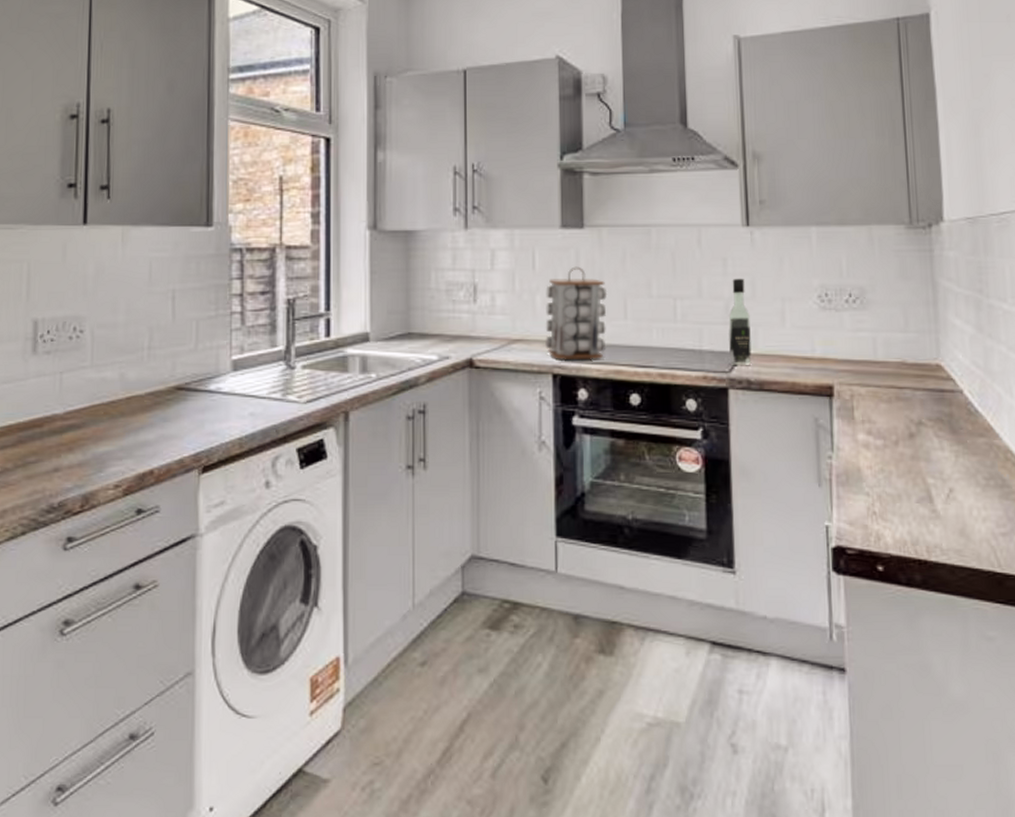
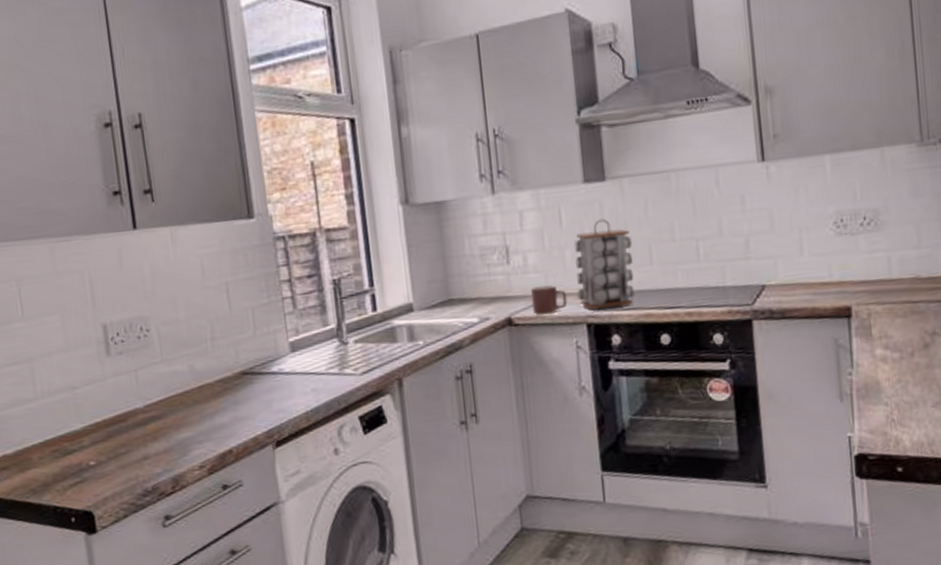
mug: none [496,328,534,361] -> present [530,284,568,316]
bottle: present [728,278,752,365] -> none [748,213,773,298]

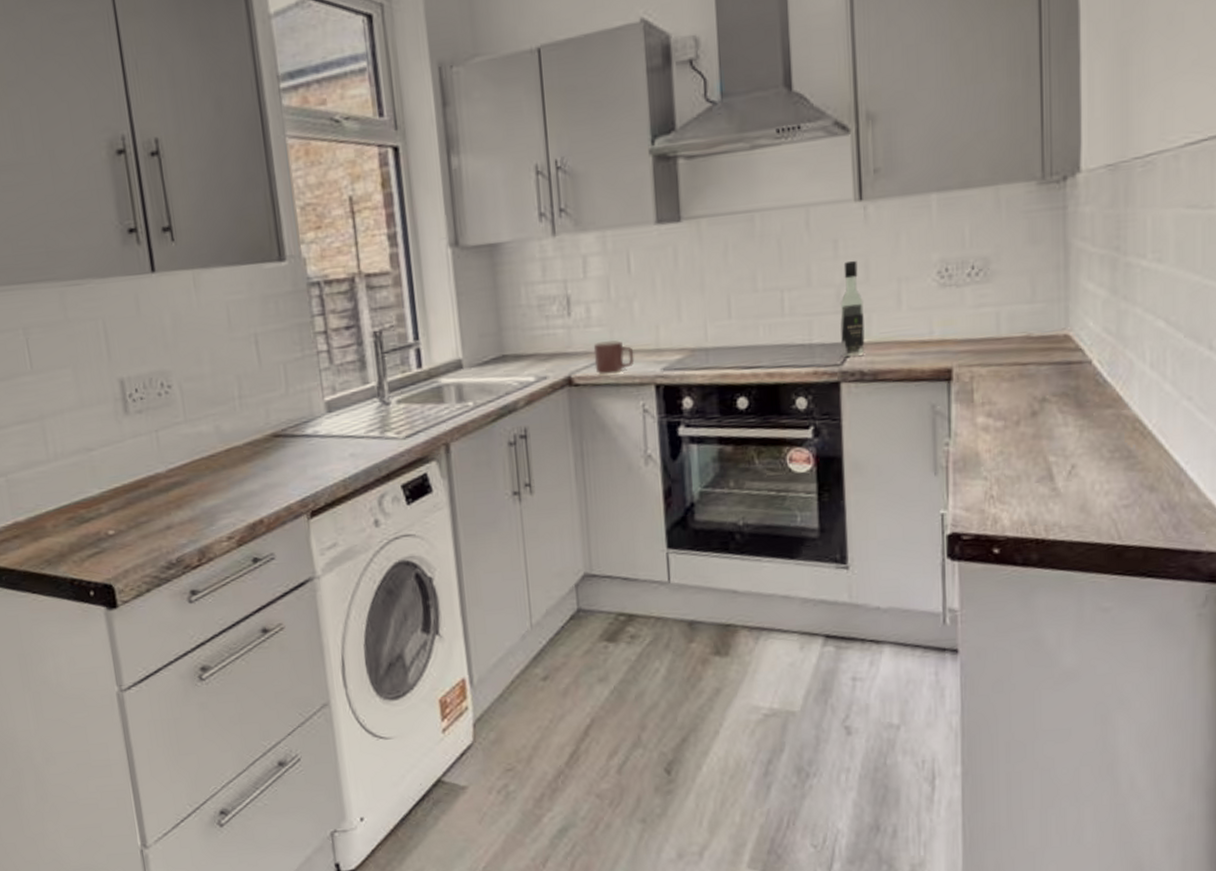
spice rack: present [574,218,635,309] -> none [643,265,710,368]
bottle: none [748,213,773,298] -> present [840,260,865,357]

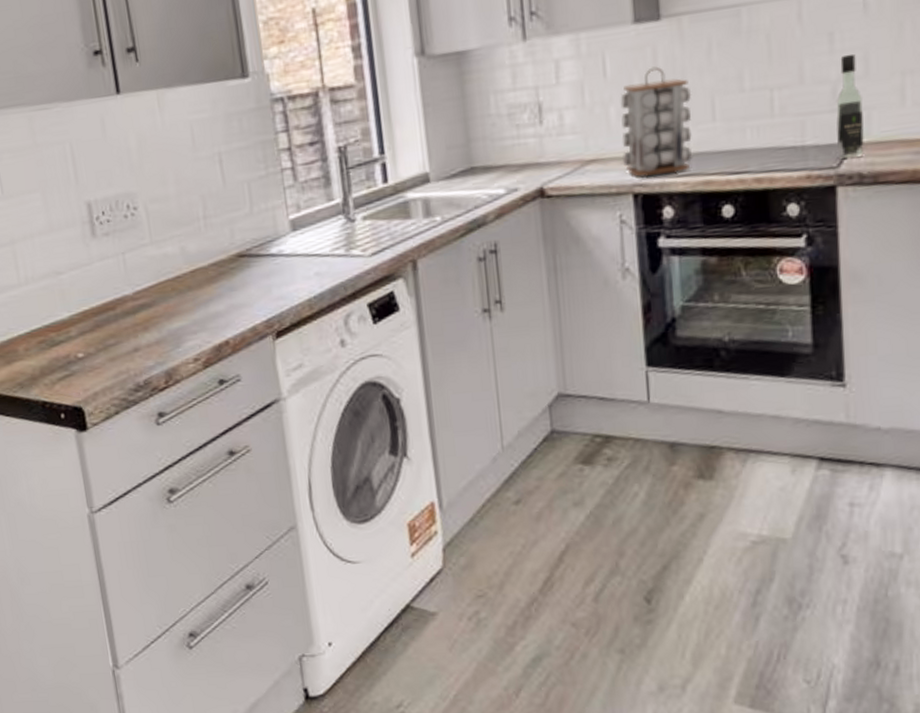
mug: present [593,339,635,376] -> none [566,147,611,186]
spice rack: none [643,265,710,368] -> present [620,66,692,177]

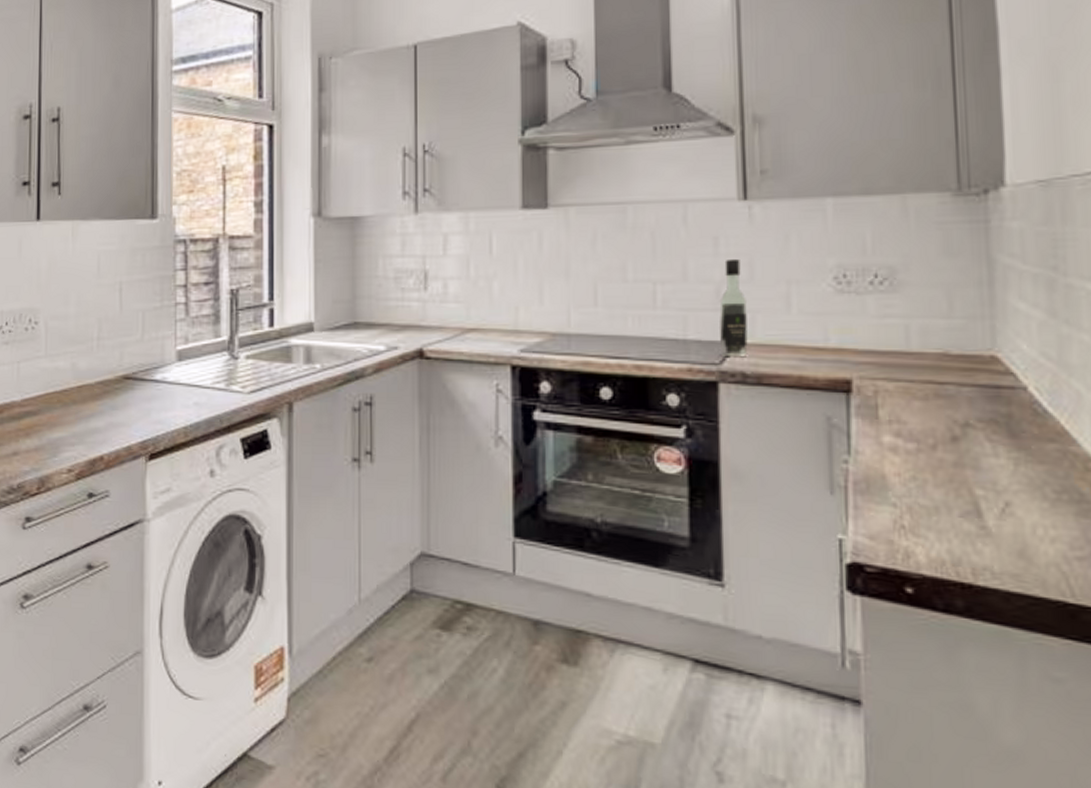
spice rack: present [620,66,692,177] -> none [502,250,575,351]

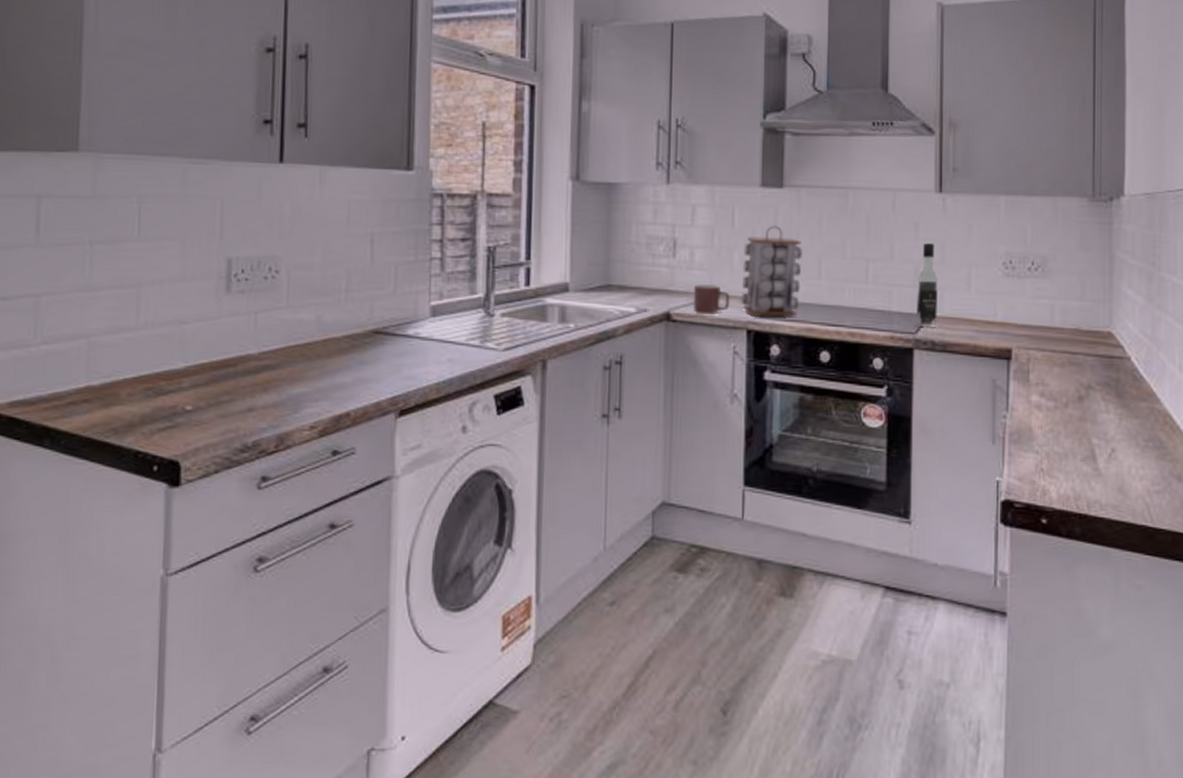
mug: none [448,317,490,351] -> present [693,284,730,316]
spice rack: none [502,250,575,351] -> present [740,225,804,318]

